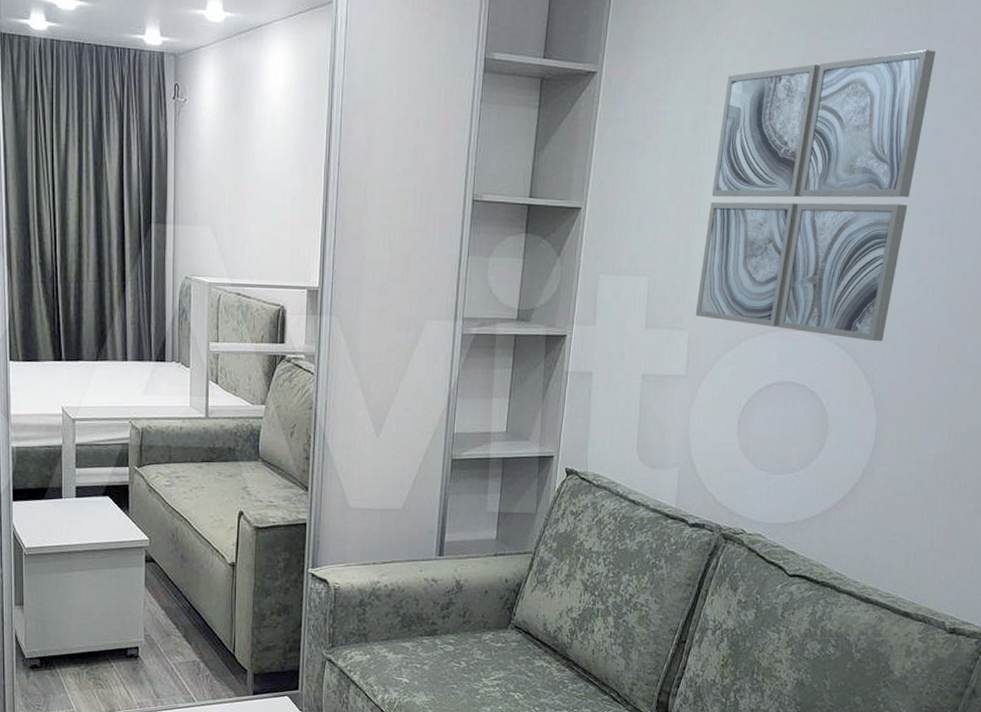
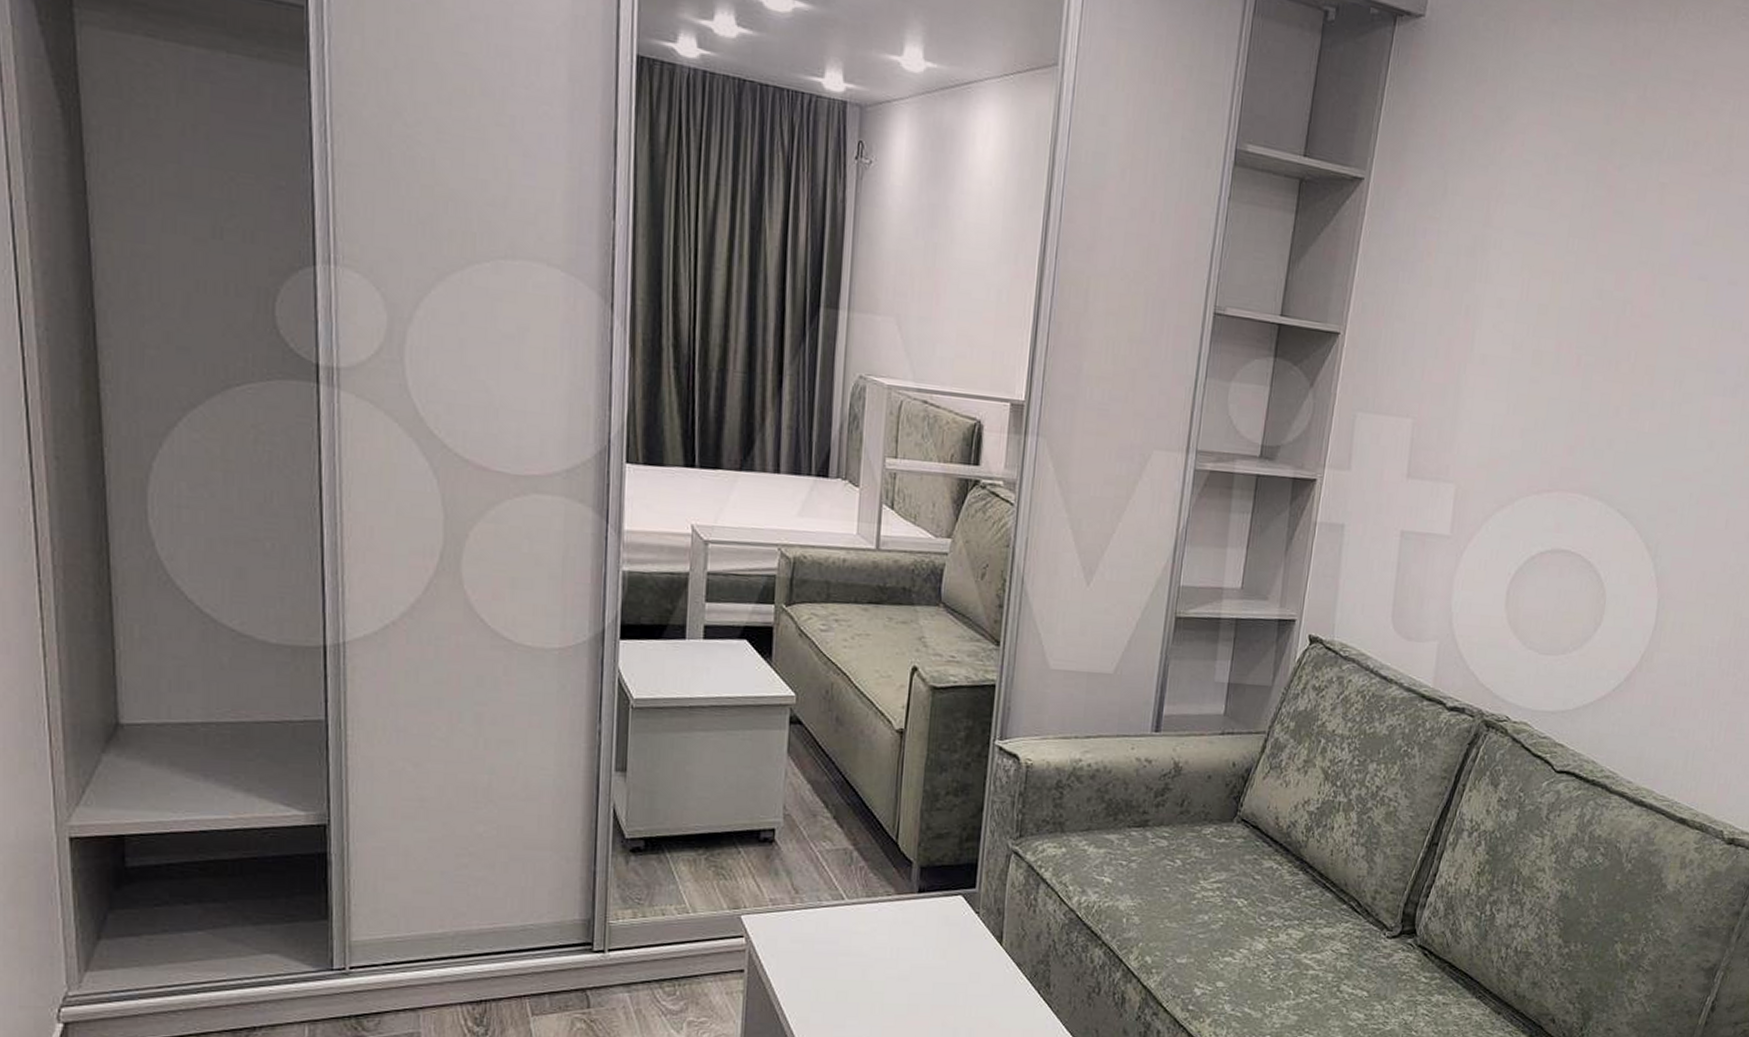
wall art: present [695,50,937,342] -> none [1463,190,1735,512]

